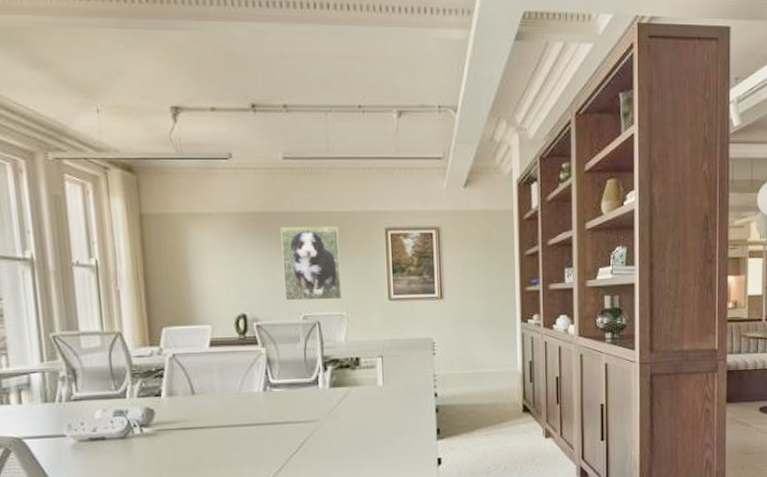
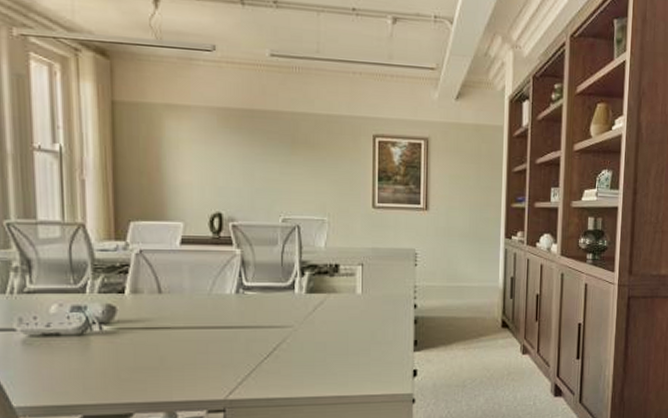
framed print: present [280,227,343,301] -> none [264,126,325,204]

